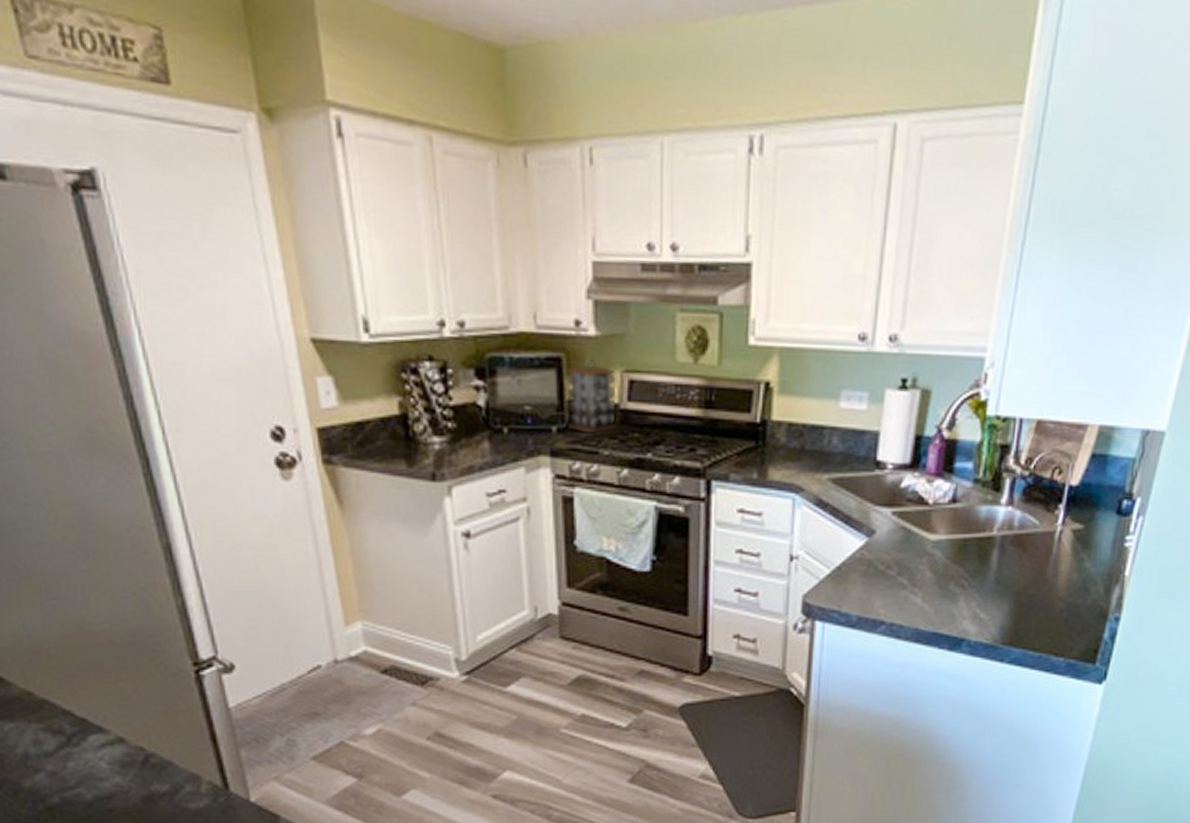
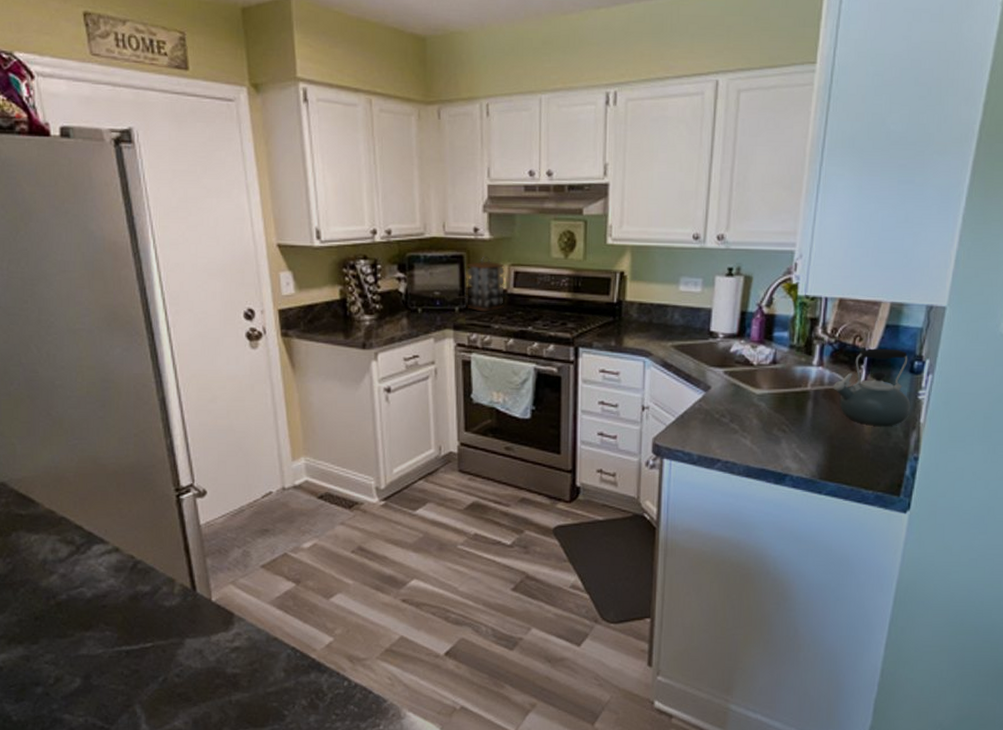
kettle: none [1023,484,1116,580] -> present [832,348,911,426]

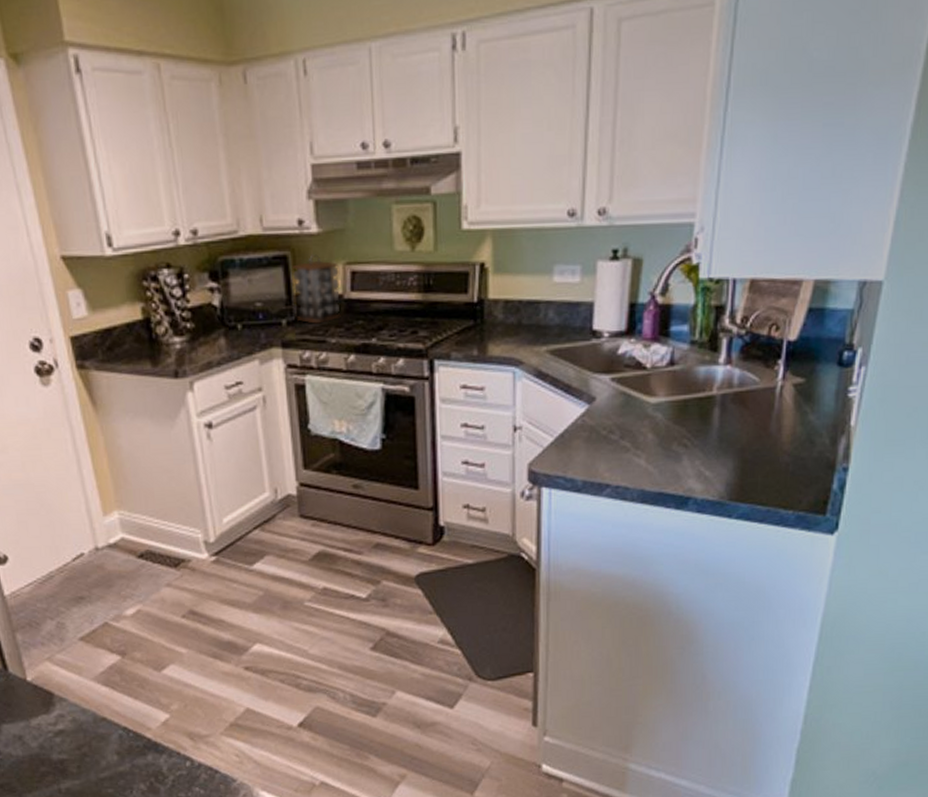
kettle: present [832,348,911,426] -> none [743,337,839,433]

